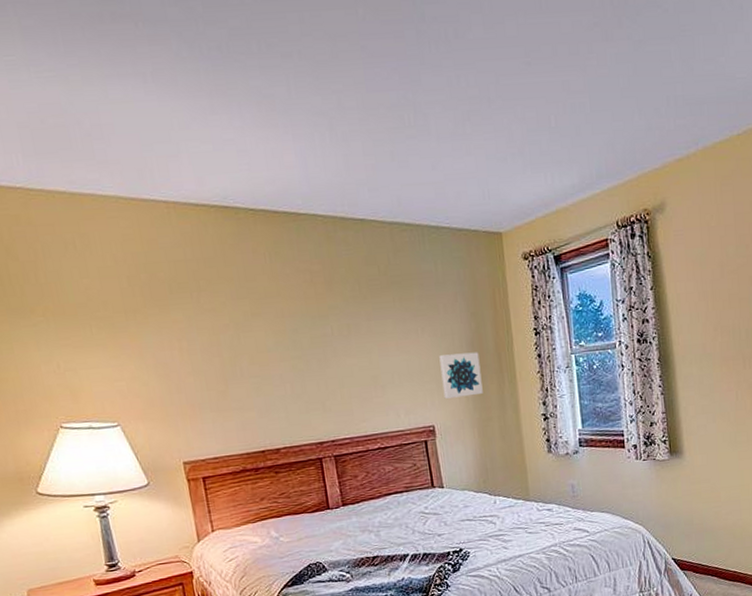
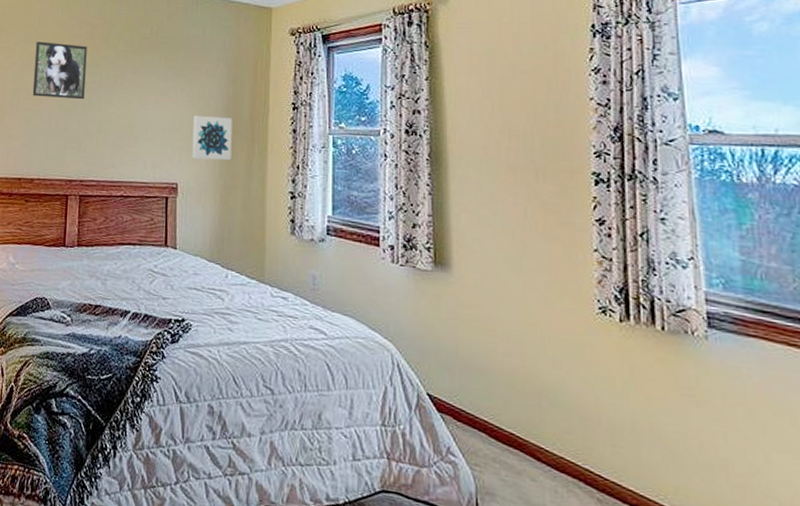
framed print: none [246,296,318,361] -> present [32,41,87,100]

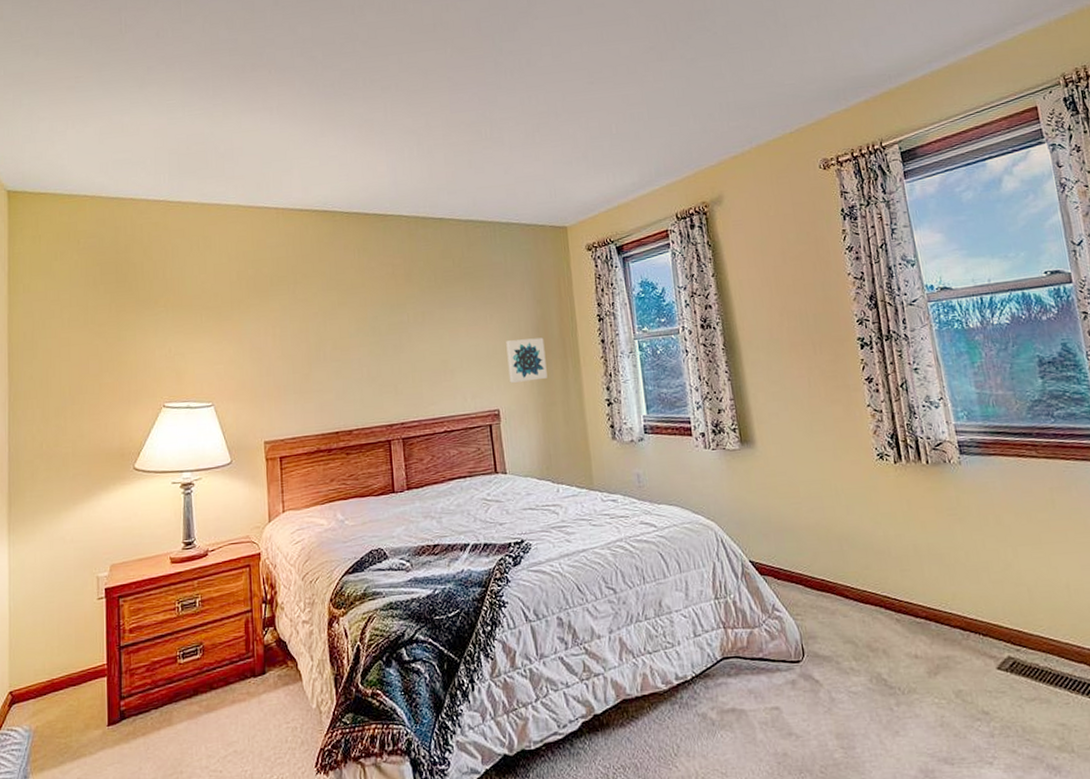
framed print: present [32,41,87,100] -> none [335,286,394,346]

